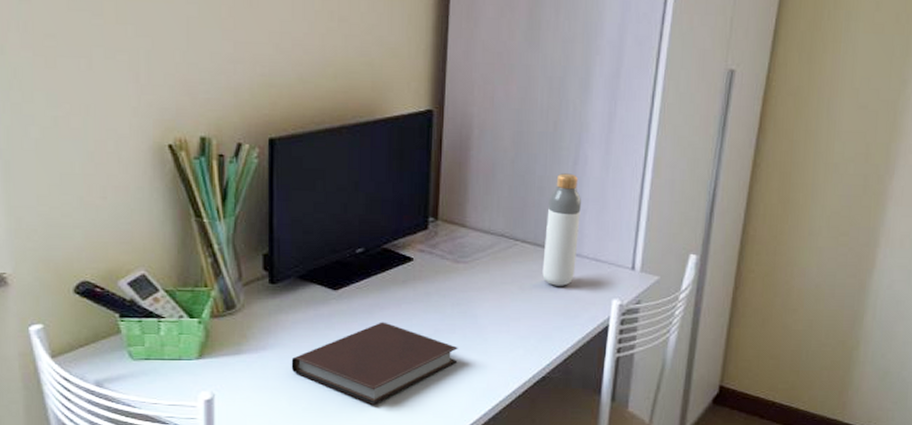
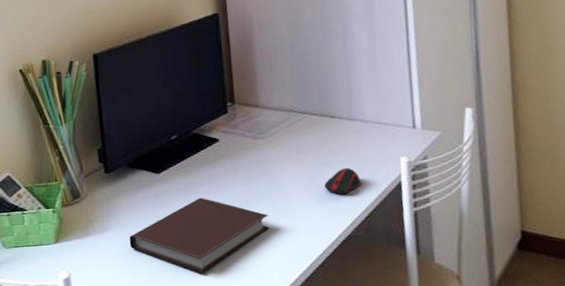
computer mouse: none [526,304,566,333] -> present [324,167,361,195]
bottle: present [542,173,581,286] -> none [327,50,362,151]

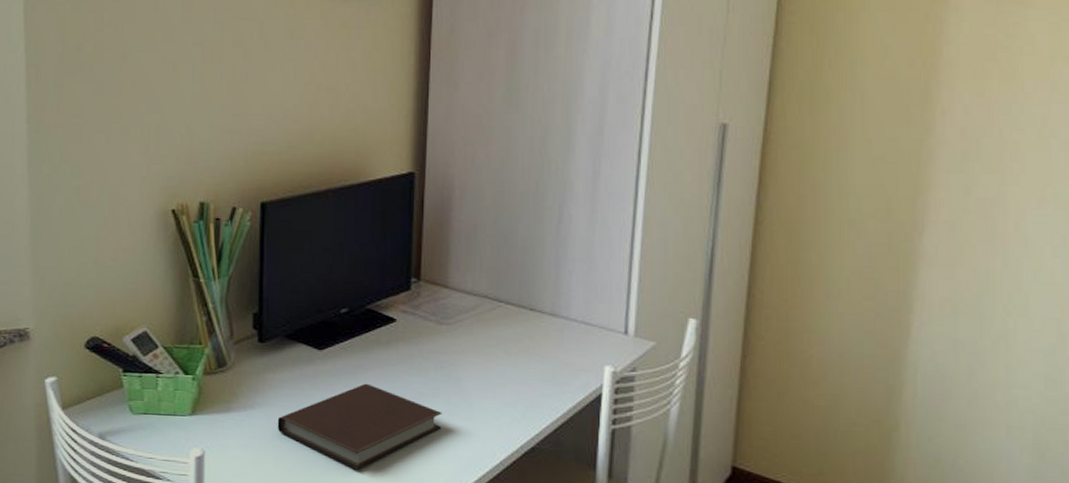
computer mouse: present [324,167,361,195] -> none [512,370,555,401]

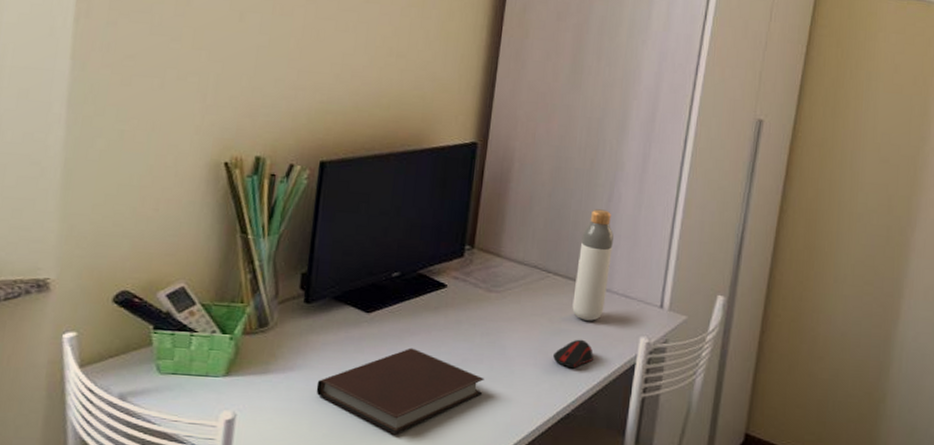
computer mouse: none [512,370,555,401] -> present [553,339,594,369]
bottle: none [528,233,567,351] -> present [572,209,614,321]

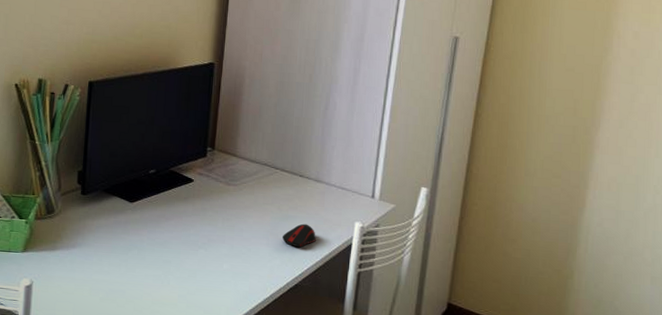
notebook: present [316,347,484,435] -> none [93,230,227,299]
bottle: present [572,209,614,321] -> none [297,116,330,209]

